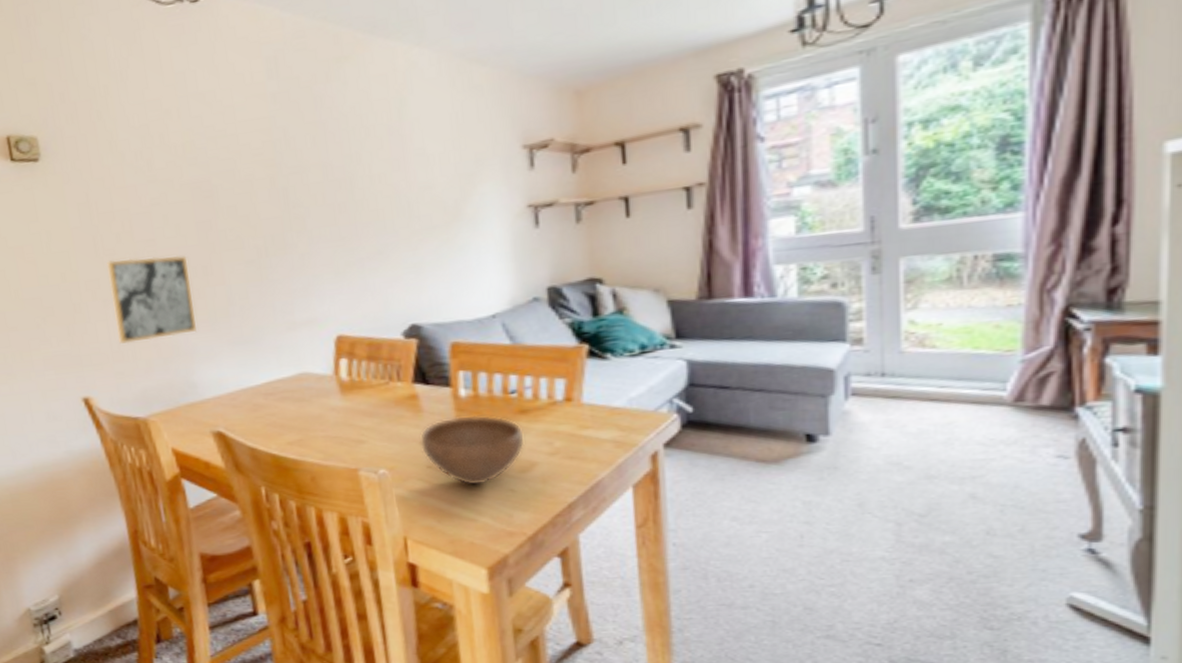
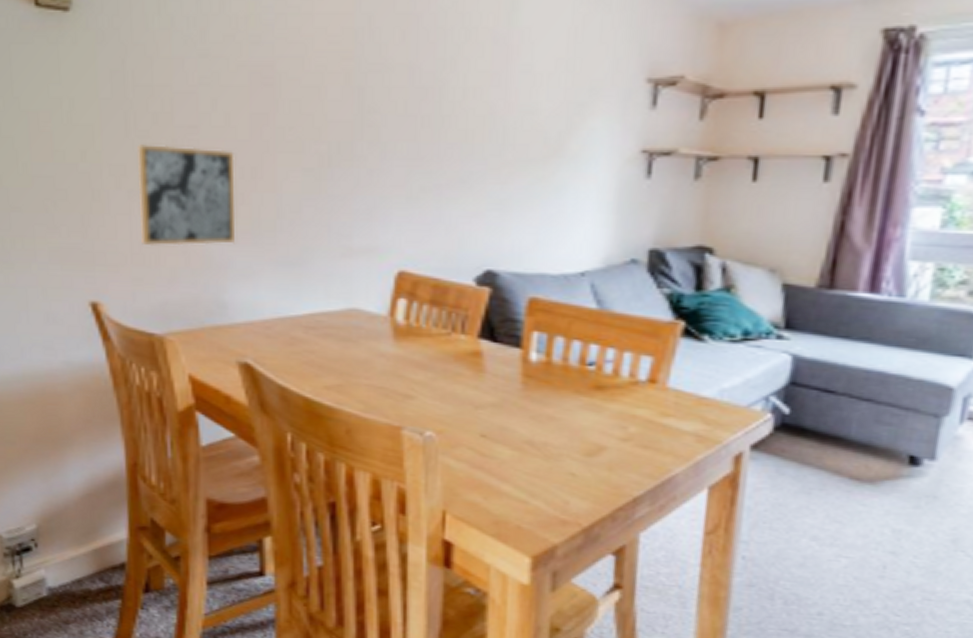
bowl: present [419,415,526,486] -> none [476,383,597,465]

